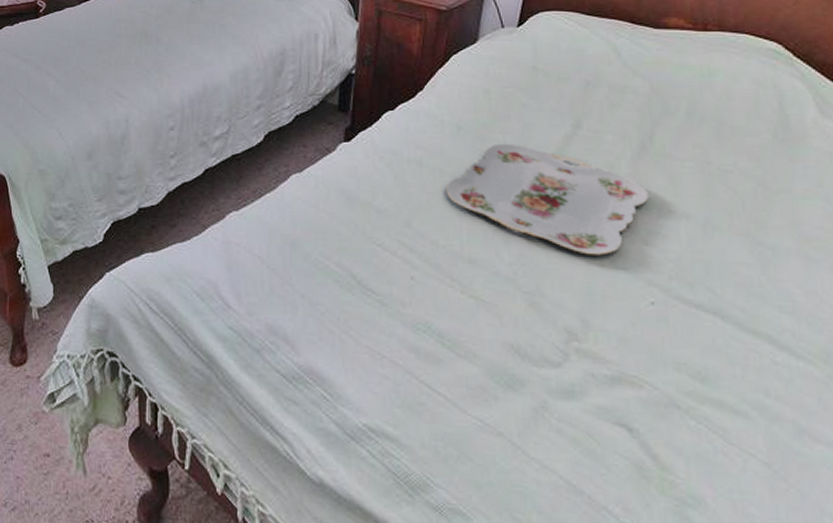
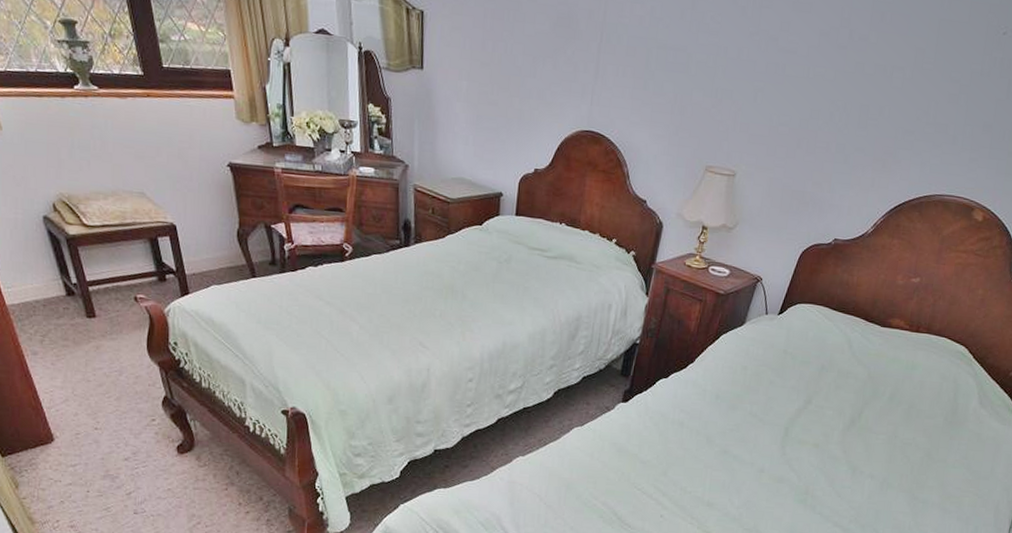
serving tray: present [445,143,649,256] -> none [698,412,849,503]

